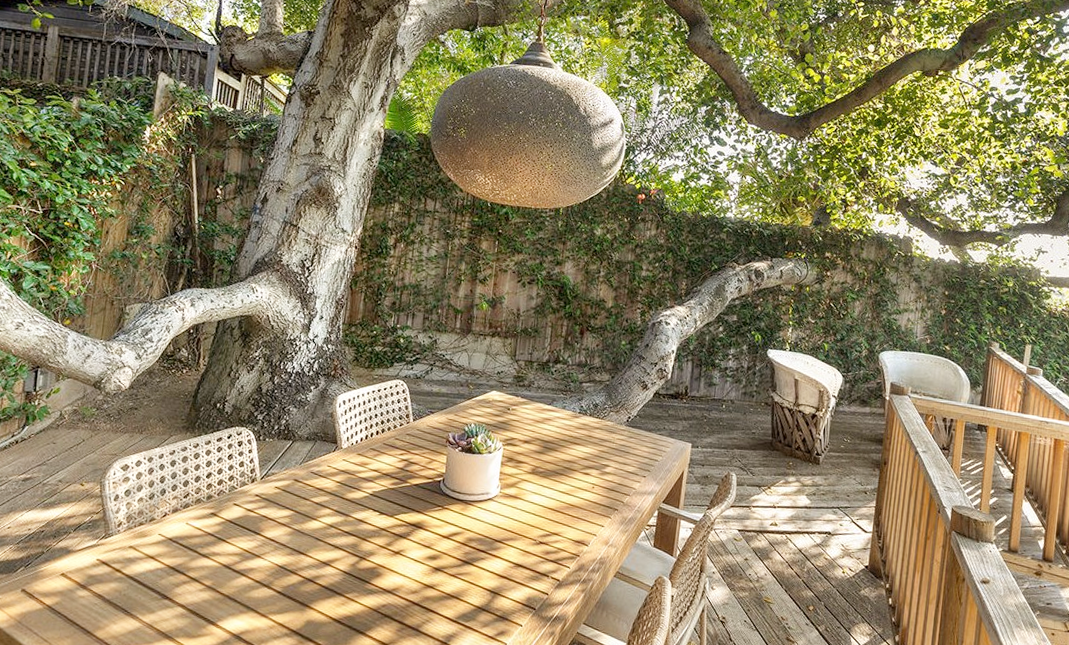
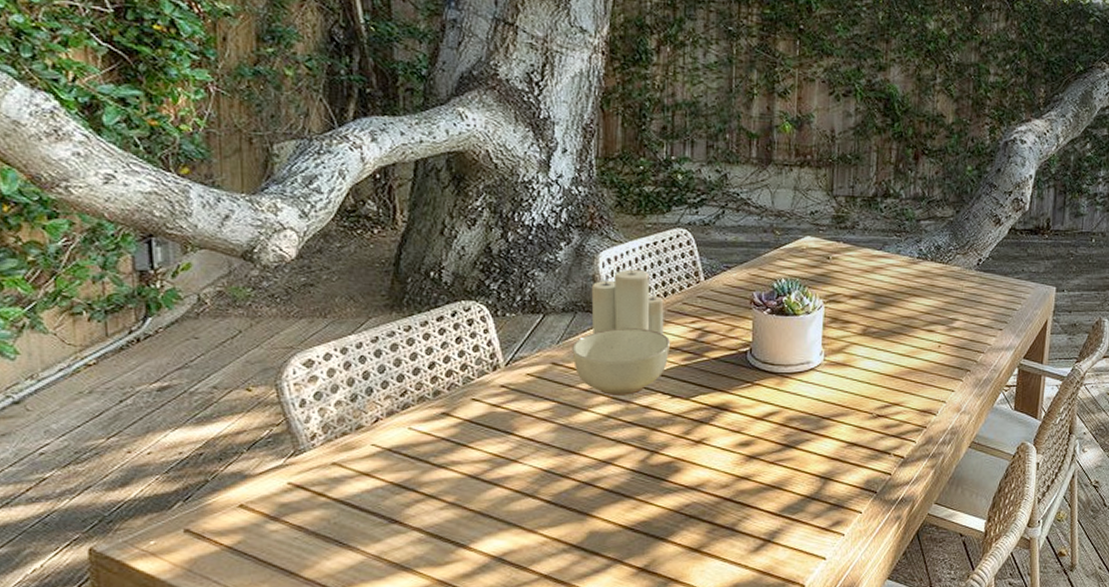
bowl: none [310,455,384,510] -> present [572,328,671,395]
candle: none [326,405,382,463] -> present [591,263,664,335]

